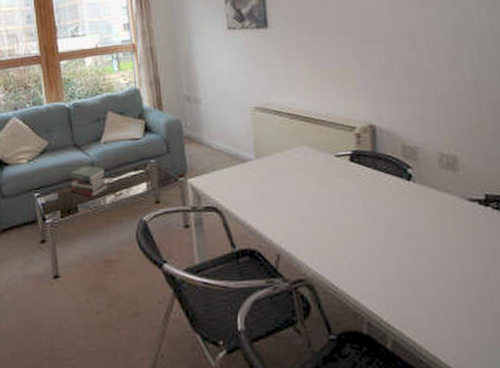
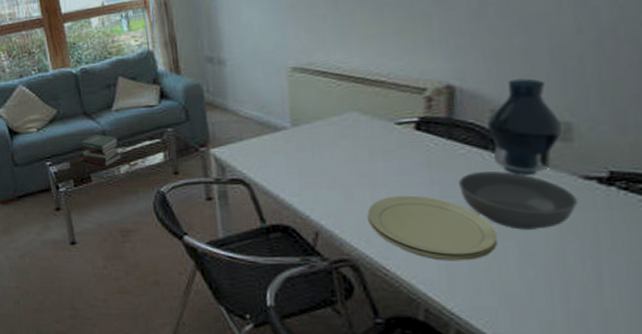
plate: none [318,218,417,277] -> present [367,195,498,261]
bowl: none [384,196,468,246] -> present [459,171,577,230]
vase: none [400,120,451,199] -> present [488,78,562,175]

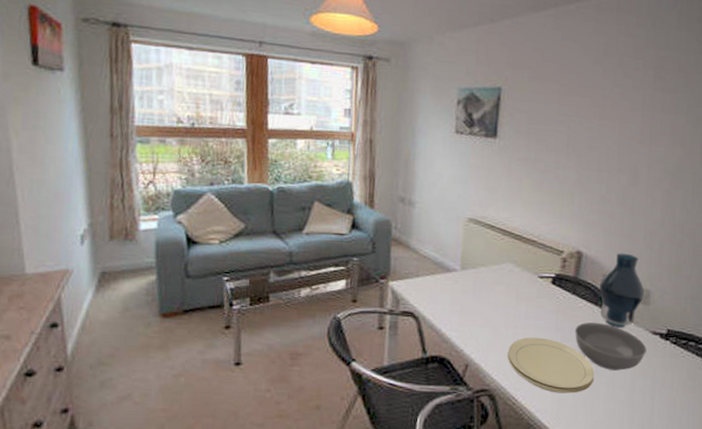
books: present [80,134,122,168] -> none [264,255,304,289]

